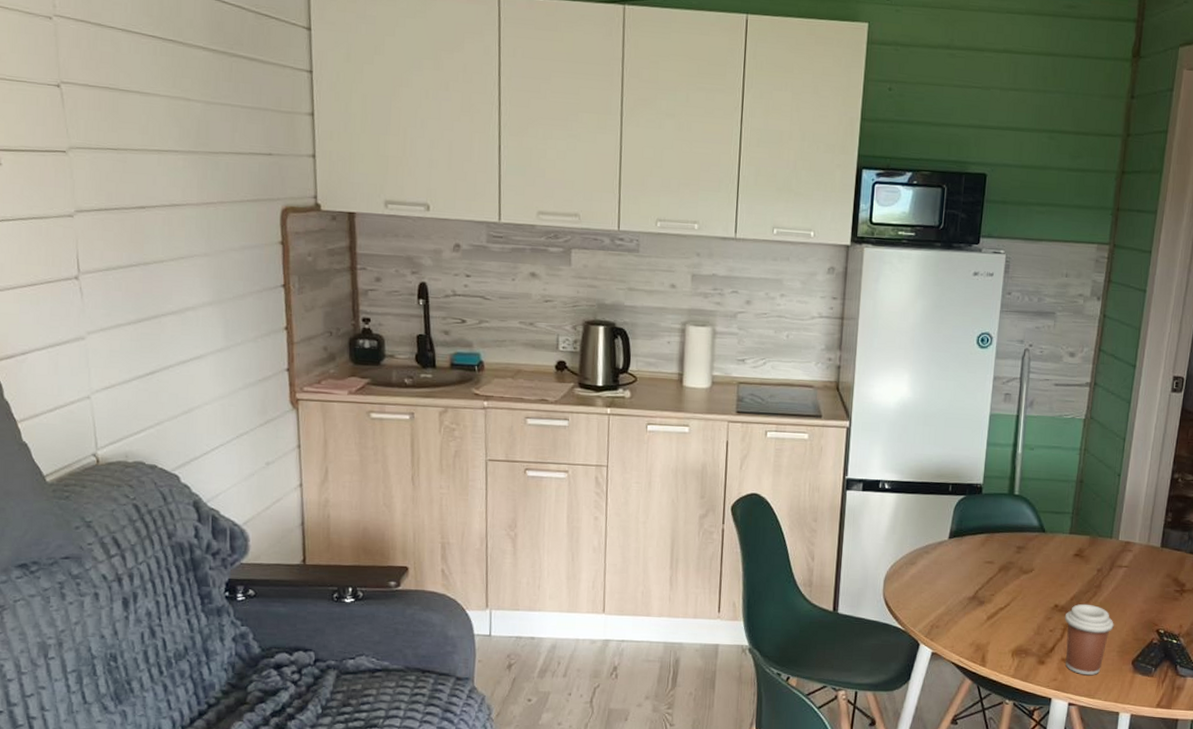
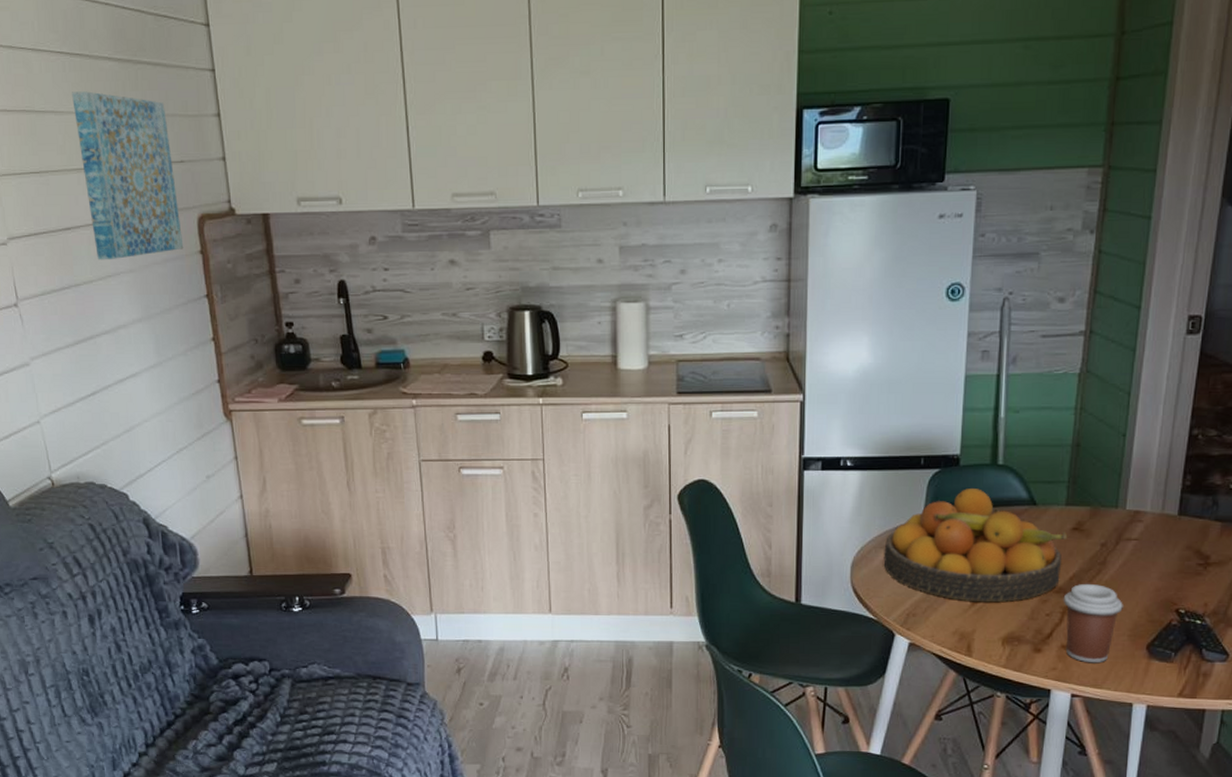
wall art: none [160,75,264,242] -> present [72,91,184,260]
fruit bowl: none [913,514,1070,618] -> present [883,488,1068,603]

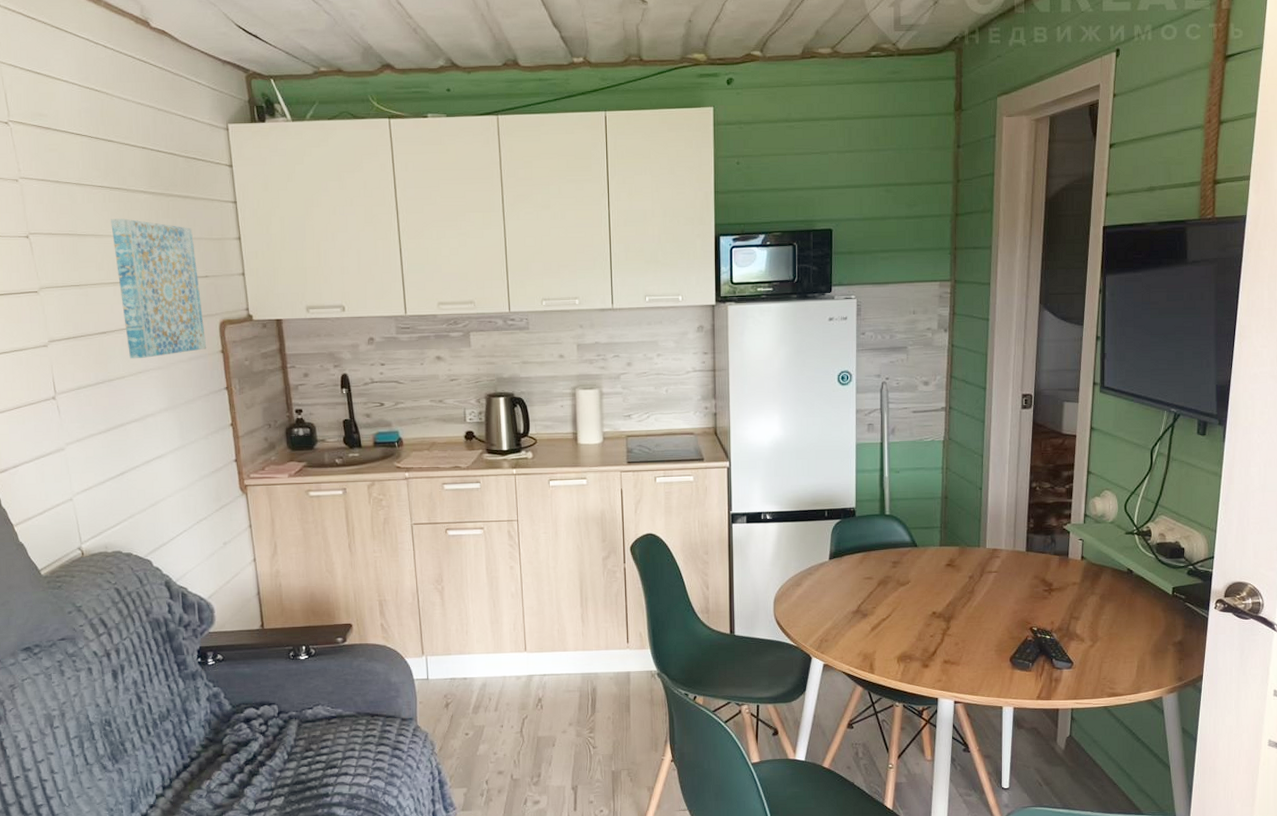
fruit bowl: present [883,488,1068,603] -> none [799,535,943,628]
coffee cup: present [1063,583,1123,664] -> none [943,609,990,675]

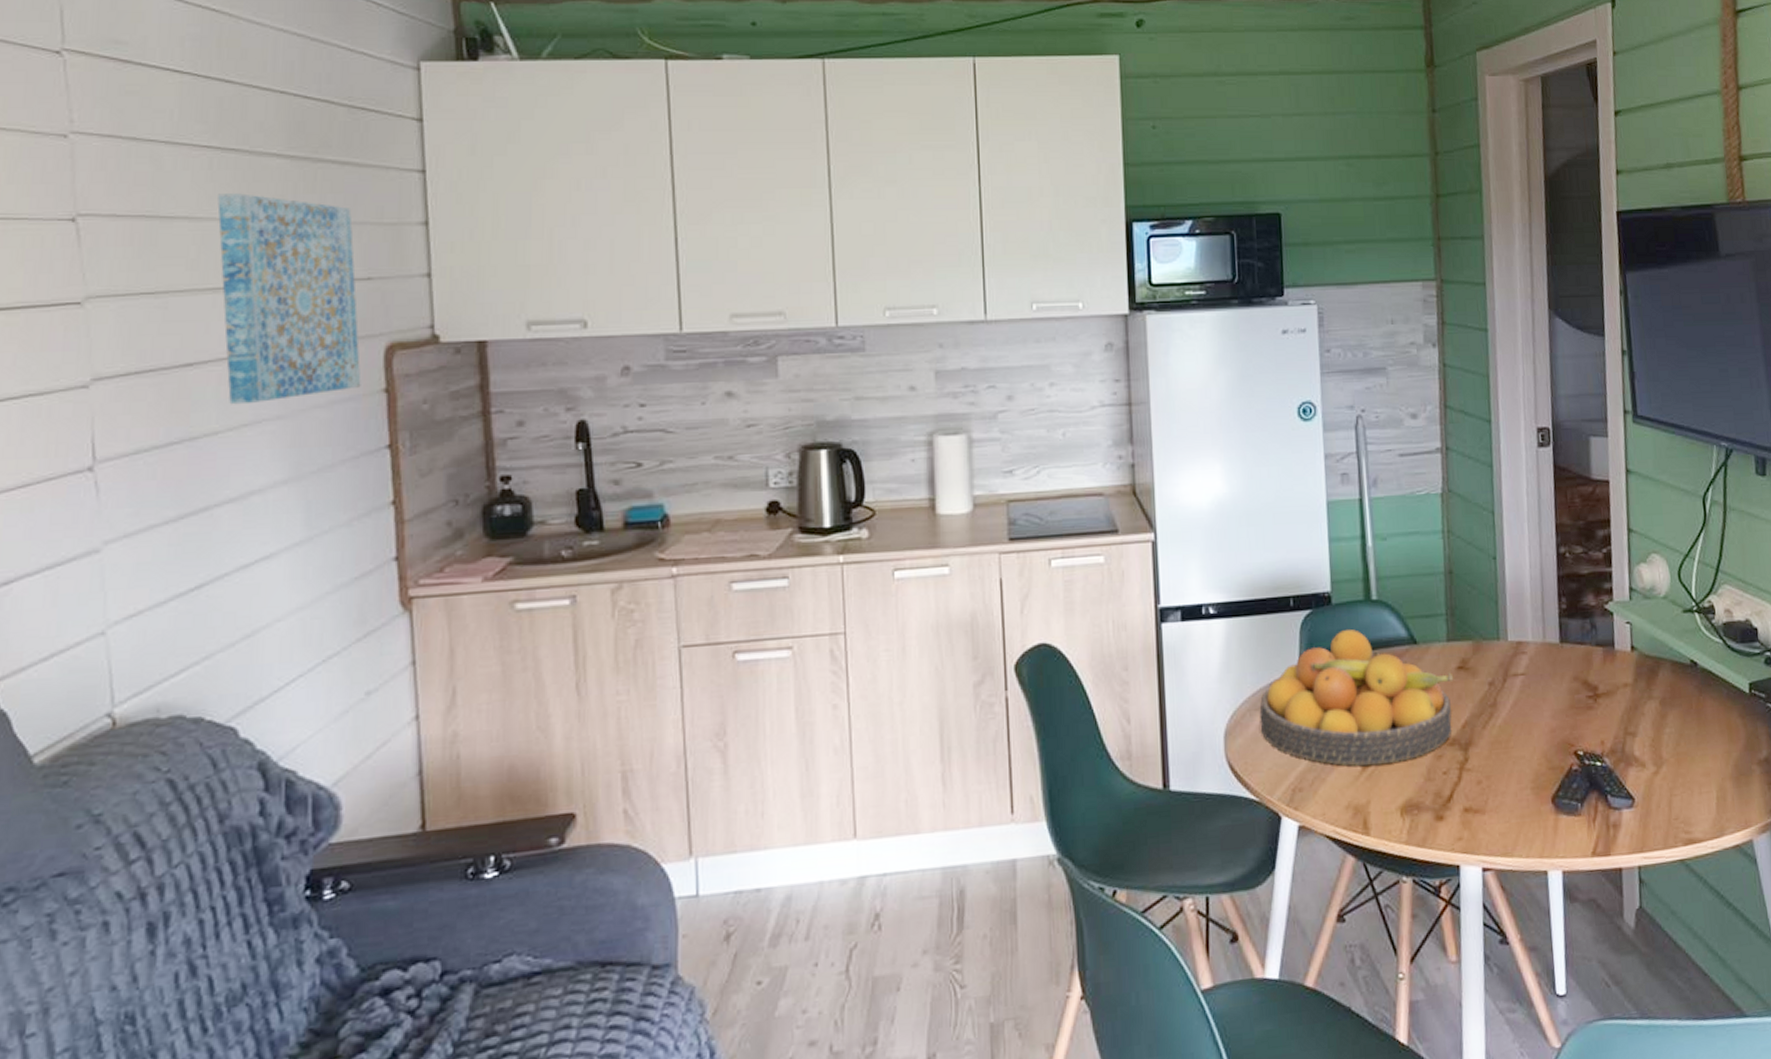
fruit bowl: none [799,535,943,628] -> present [1259,629,1454,767]

